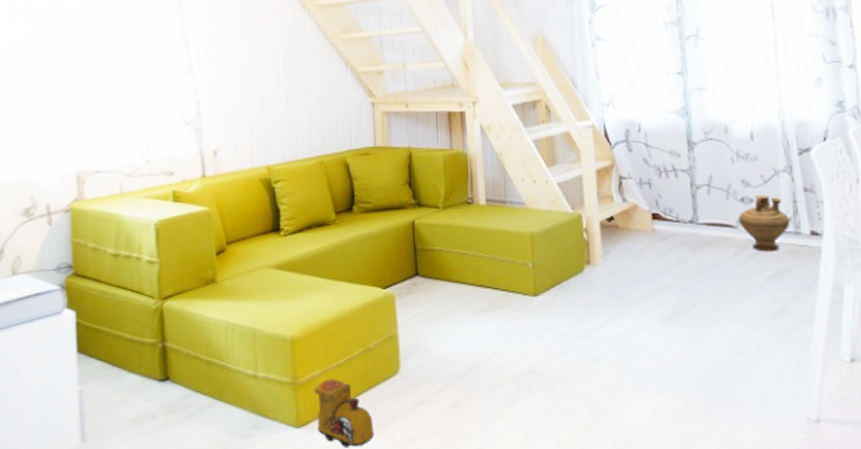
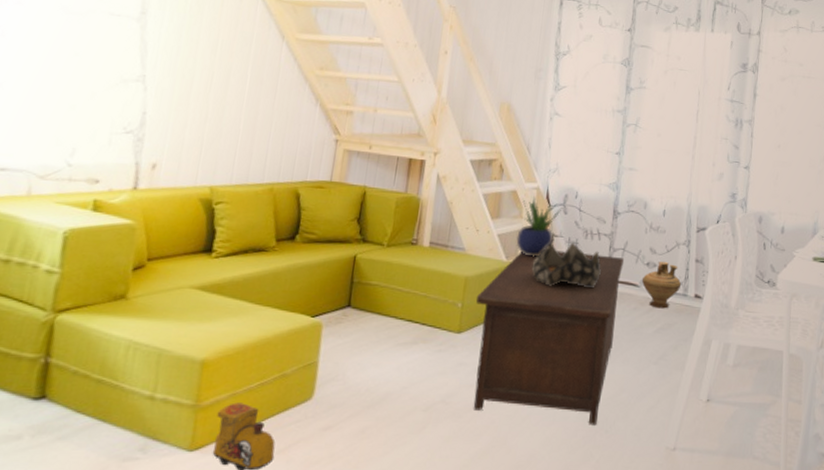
cabinet: none [546,194,716,394] -> present [473,250,625,426]
potted plant: none [578,135,626,204] -> present [516,196,563,257]
decorative bowl: none [602,183,686,236] -> present [531,242,601,289]

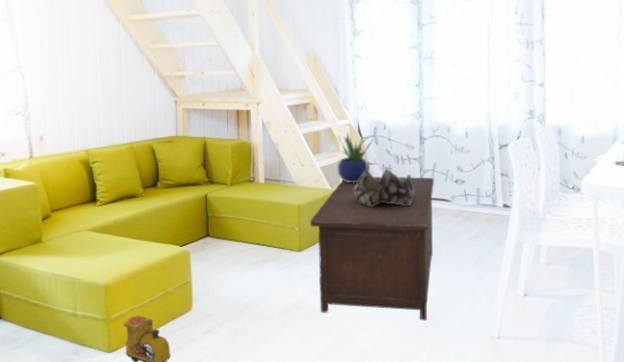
ceramic jug: present [641,261,682,309] -> none [452,177,490,219]

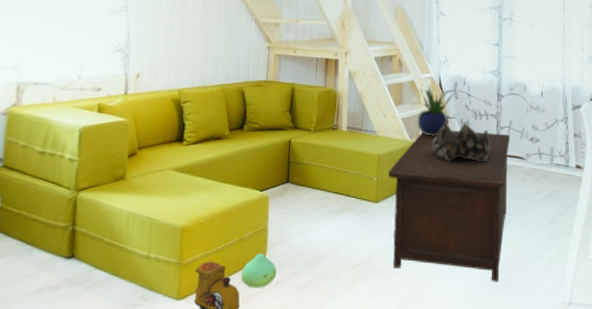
plush toy: none [168,306,205,338] -> present [240,253,277,288]

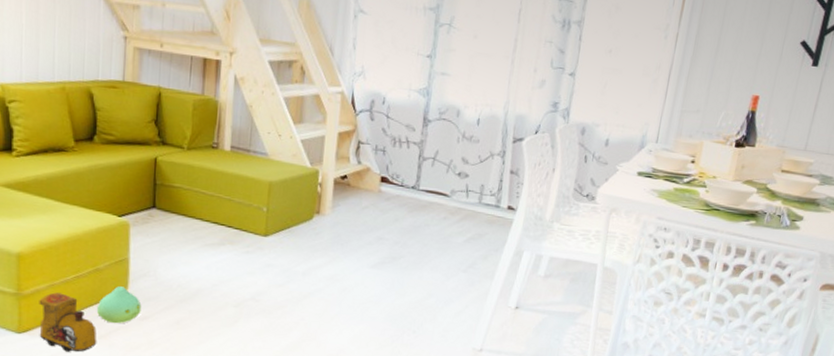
cabinet: present [388,130,511,282] -> none [281,158,435,326]
potted plant: present [417,85,454,136] -> none [320,101,369,164]
decorative bowl: present [432,123,491,162] -> none [337,150,410,197]

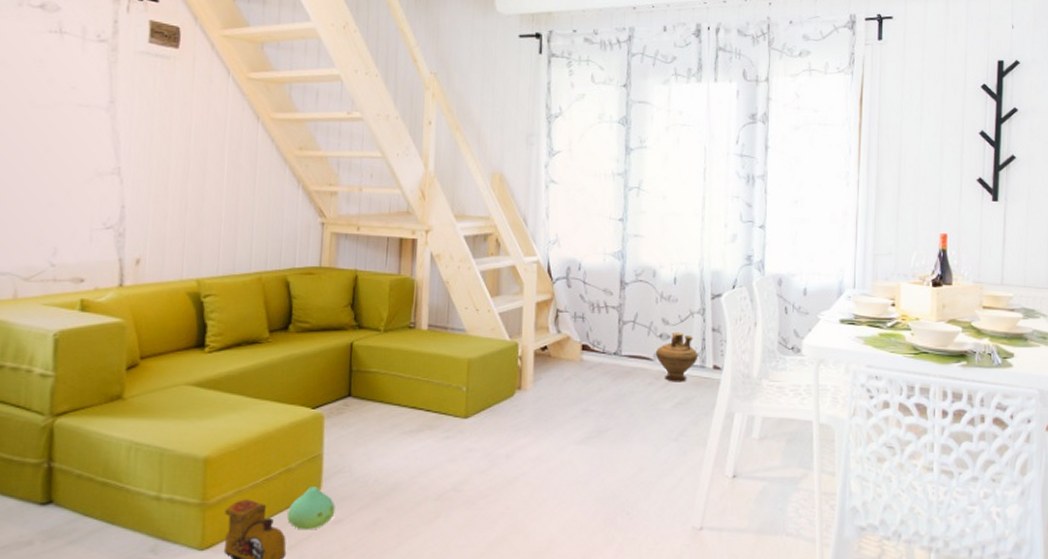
ceramic jug: none [452,171,495,219] -> present [655,331,699,382]

